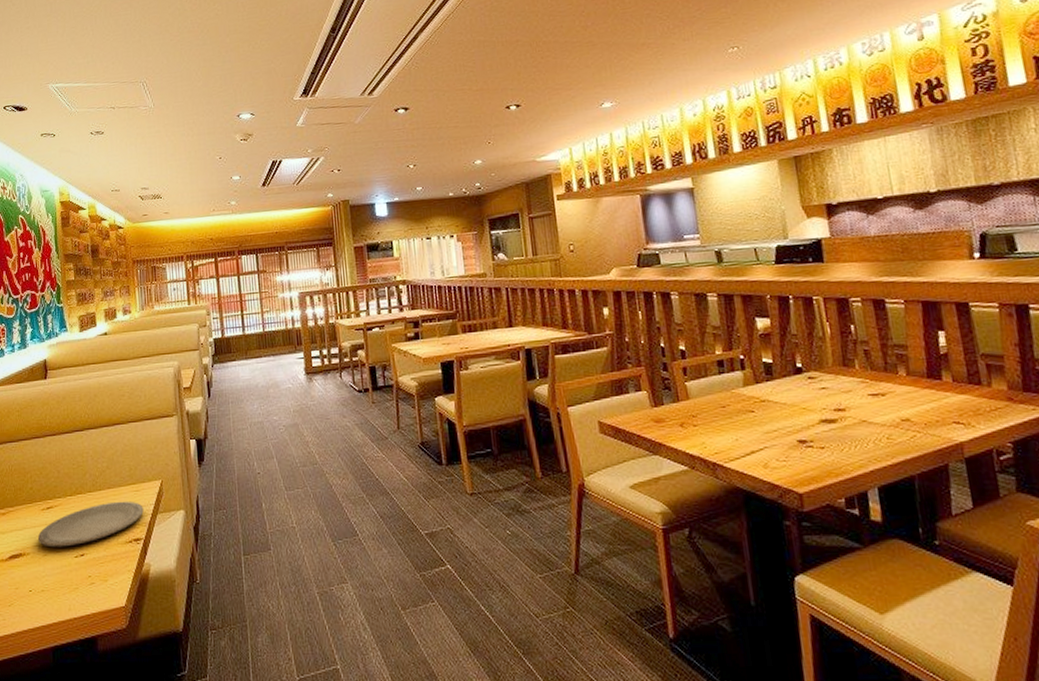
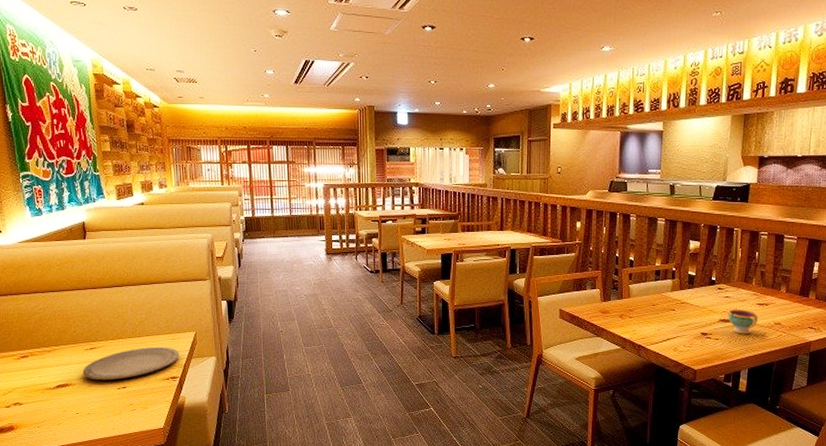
teacup: none [830,403,875,439] -> present [728,309,758,334]

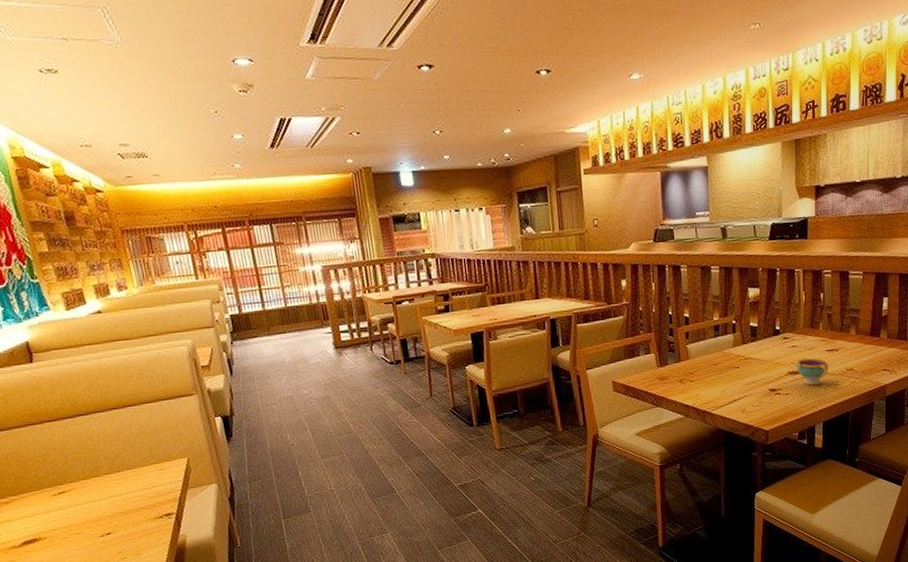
plate: present [83,346,179,380] -> none [53,479,172,530]

